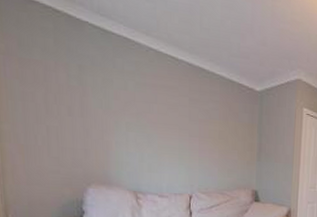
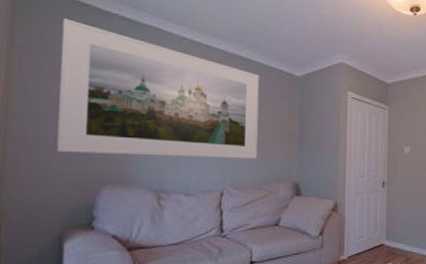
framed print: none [37,24,222,168] -> present [57,18,259,159]

